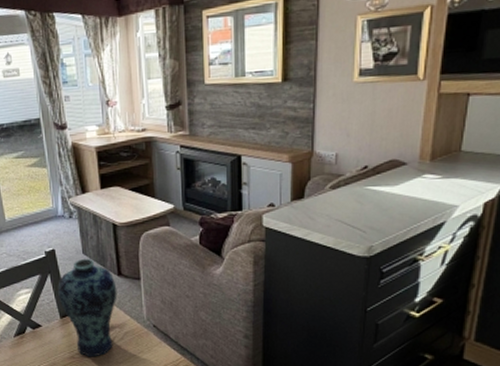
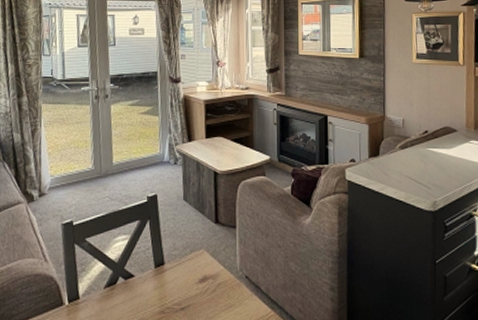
vase: present [58,259,117,357] -> none [155,206,213,312]

